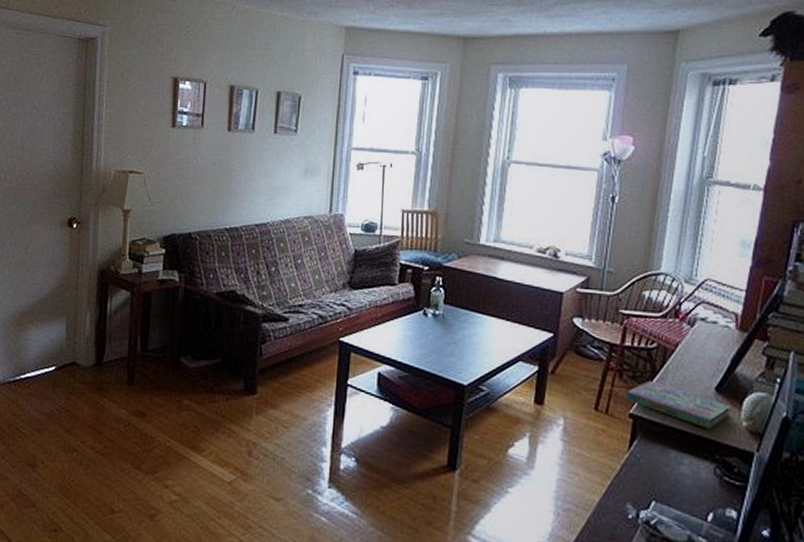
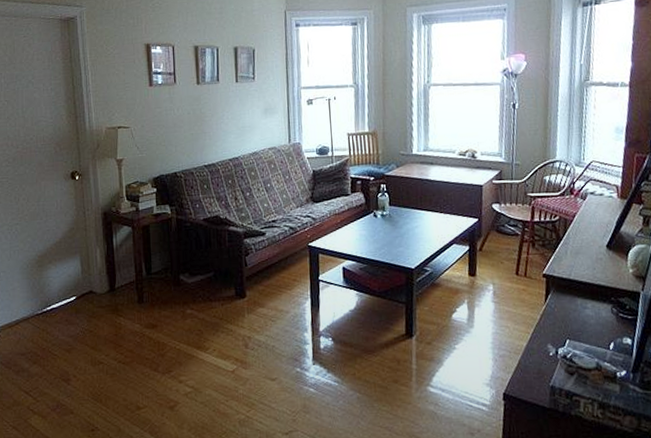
book: present [625,380,731,429] -> none [538,246,620,278]

